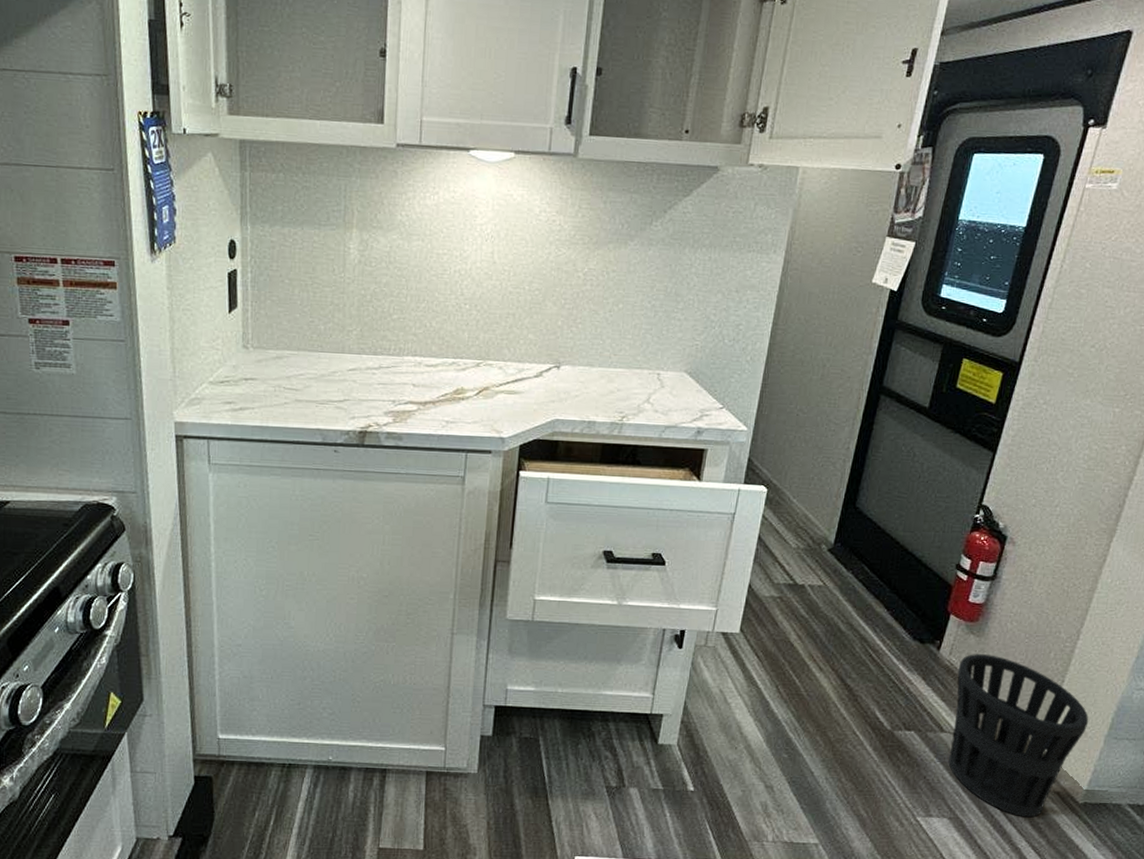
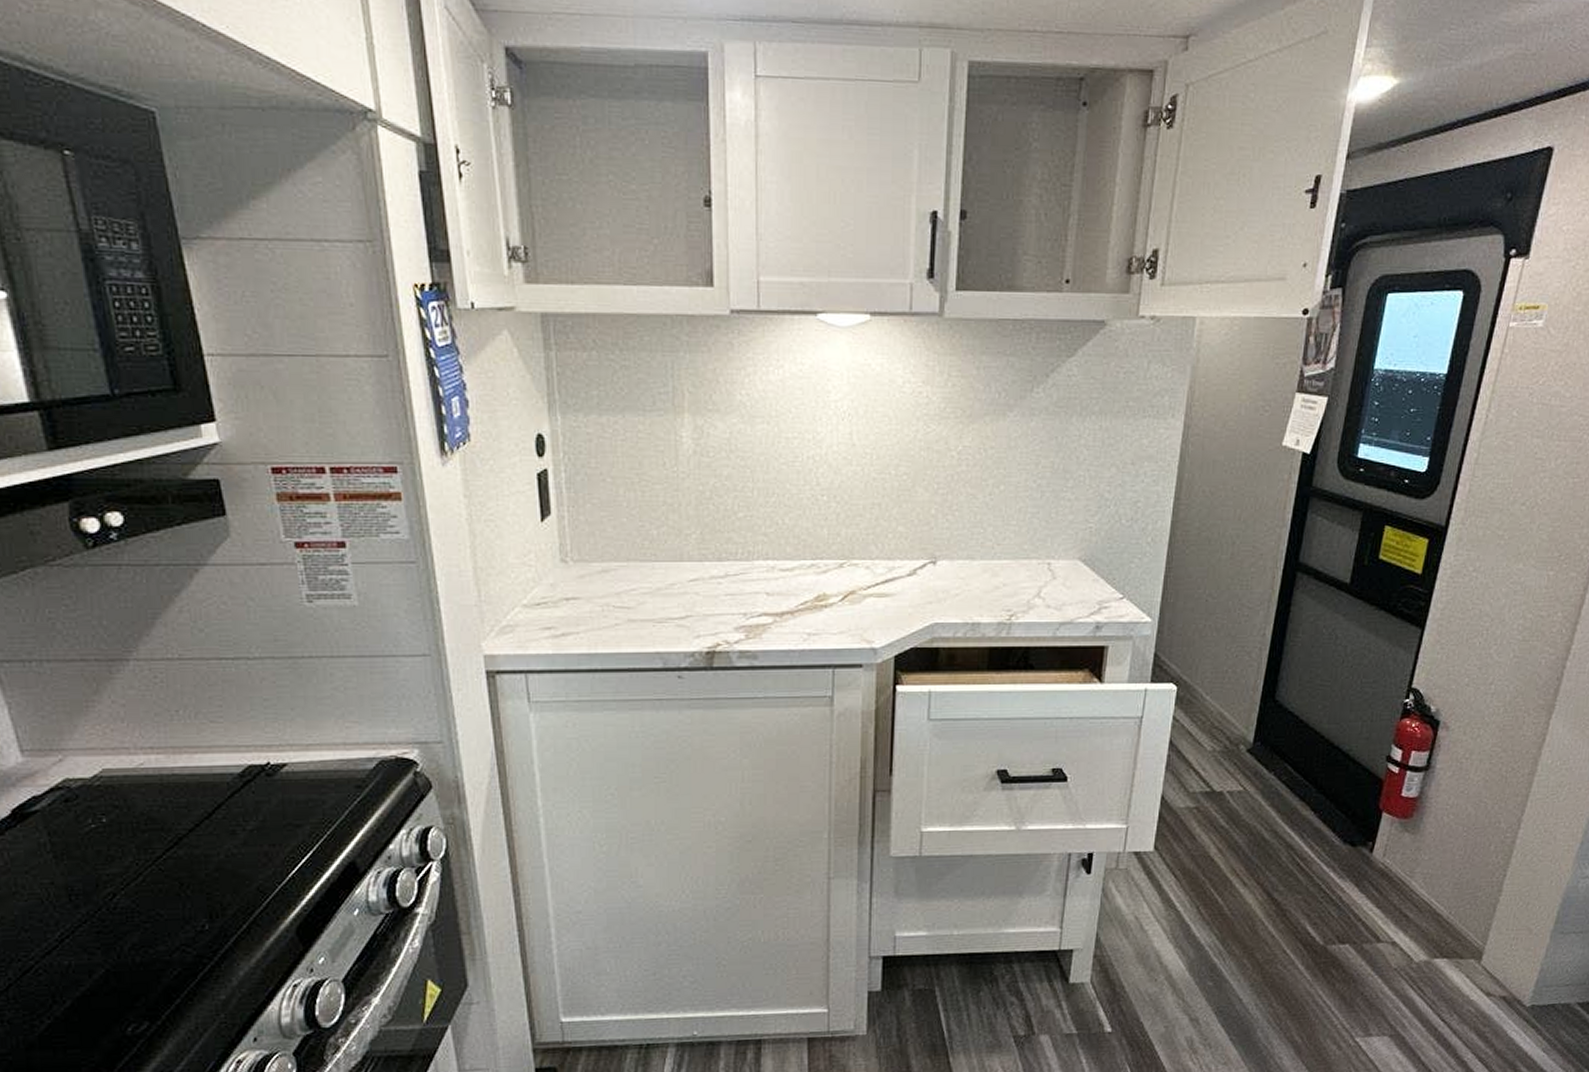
wastebasket: present [948,654,1089,818] -> none [1387,853,1534,1028]

